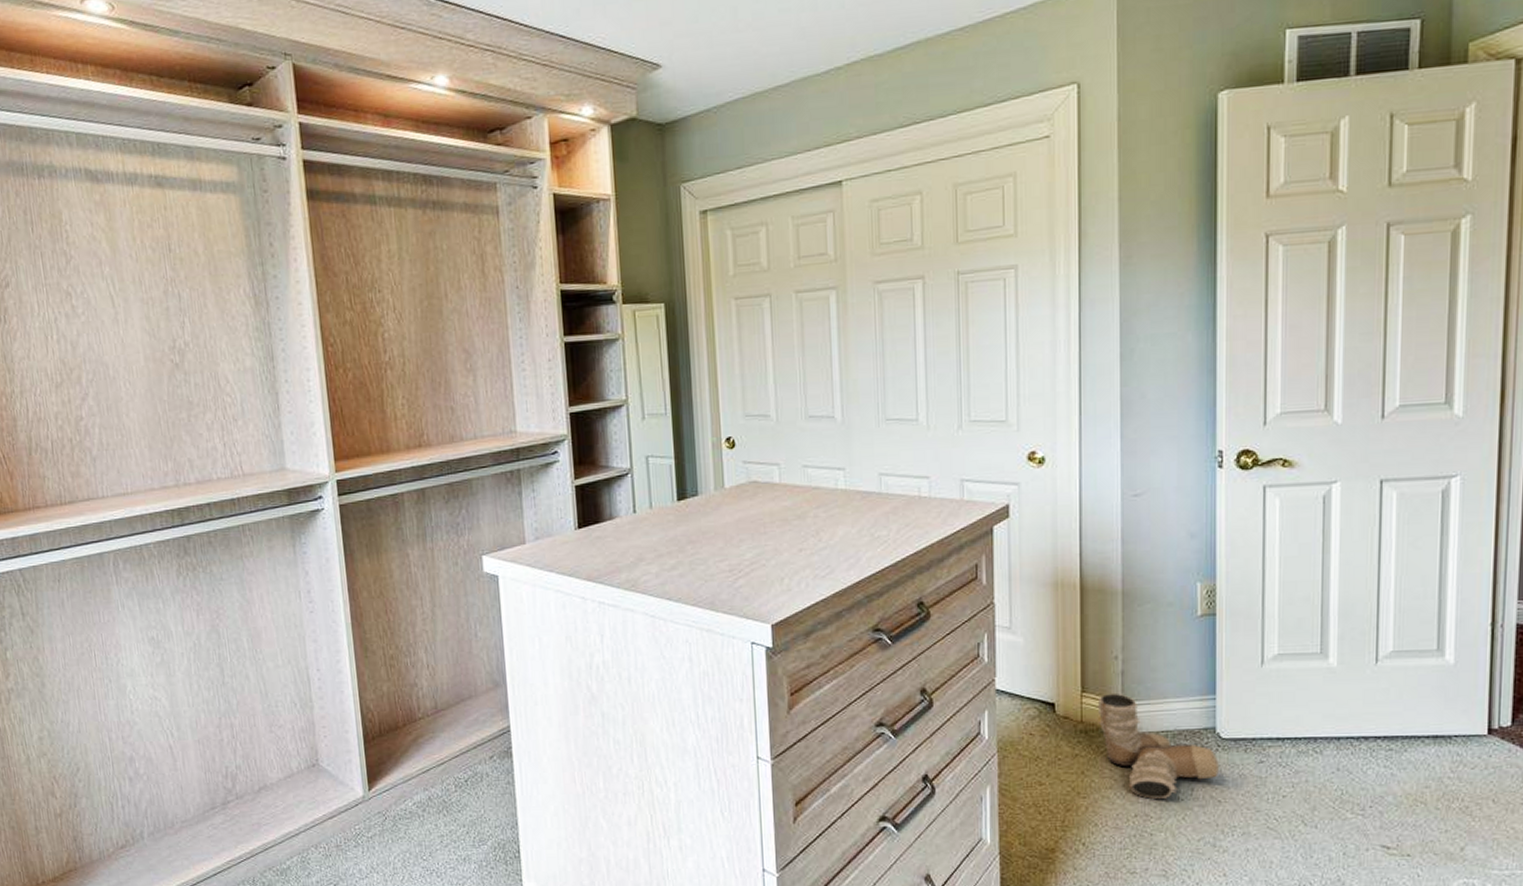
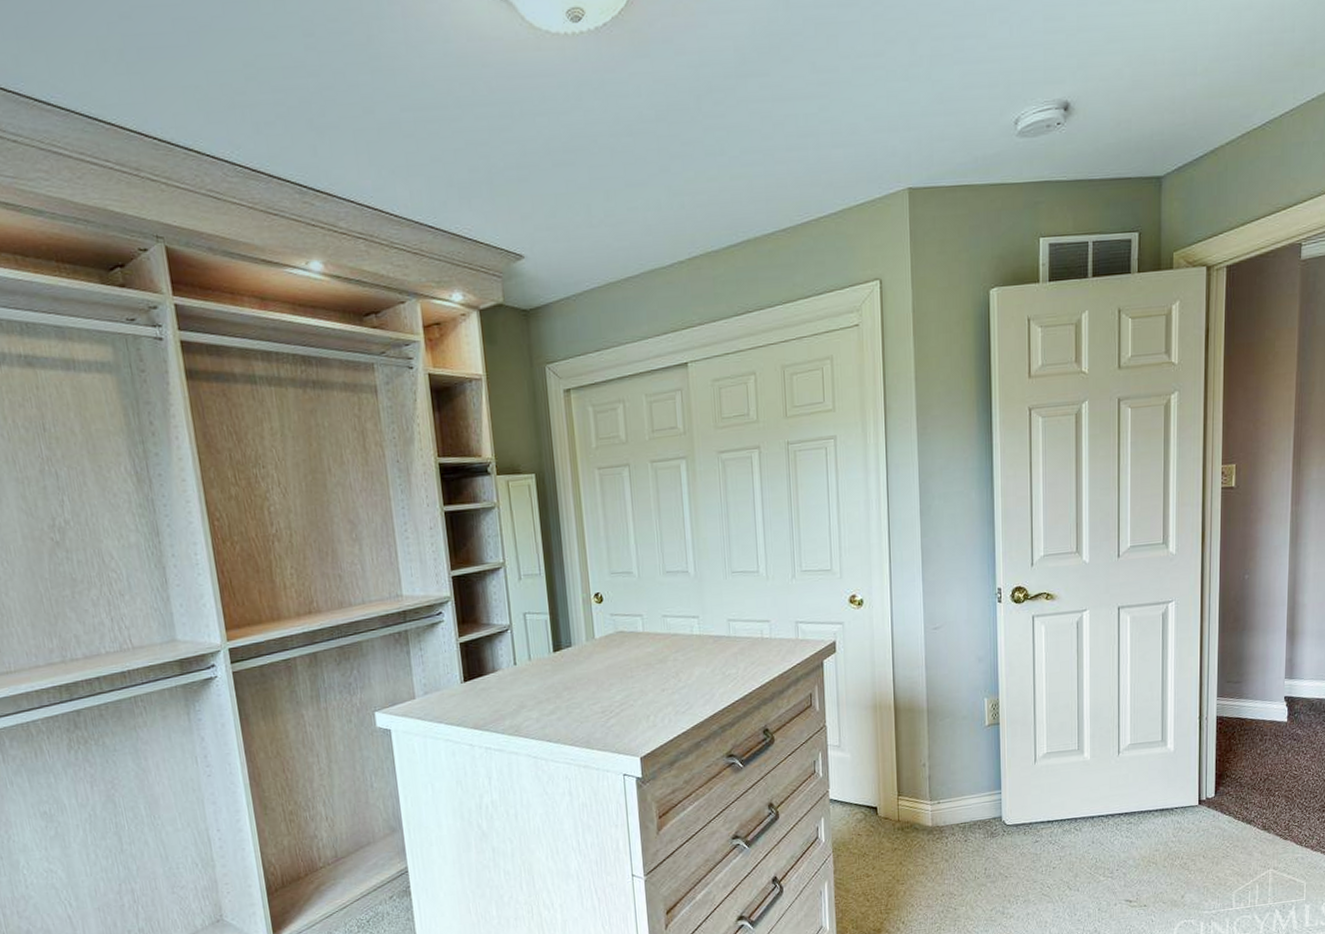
boots: present [1097,693,1219,800] -> none [910,794,1005,880]

